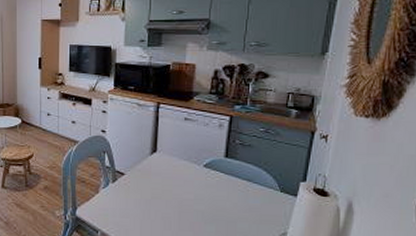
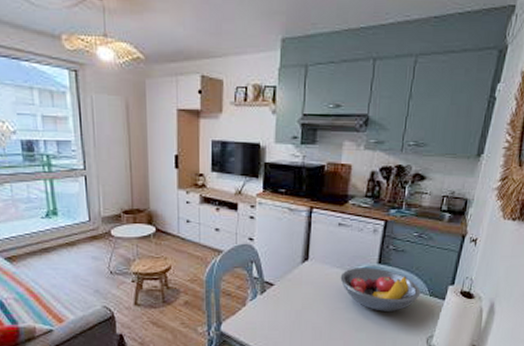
fruit bowl: none [188,161,271,206] -> present [340,268,421,311]

